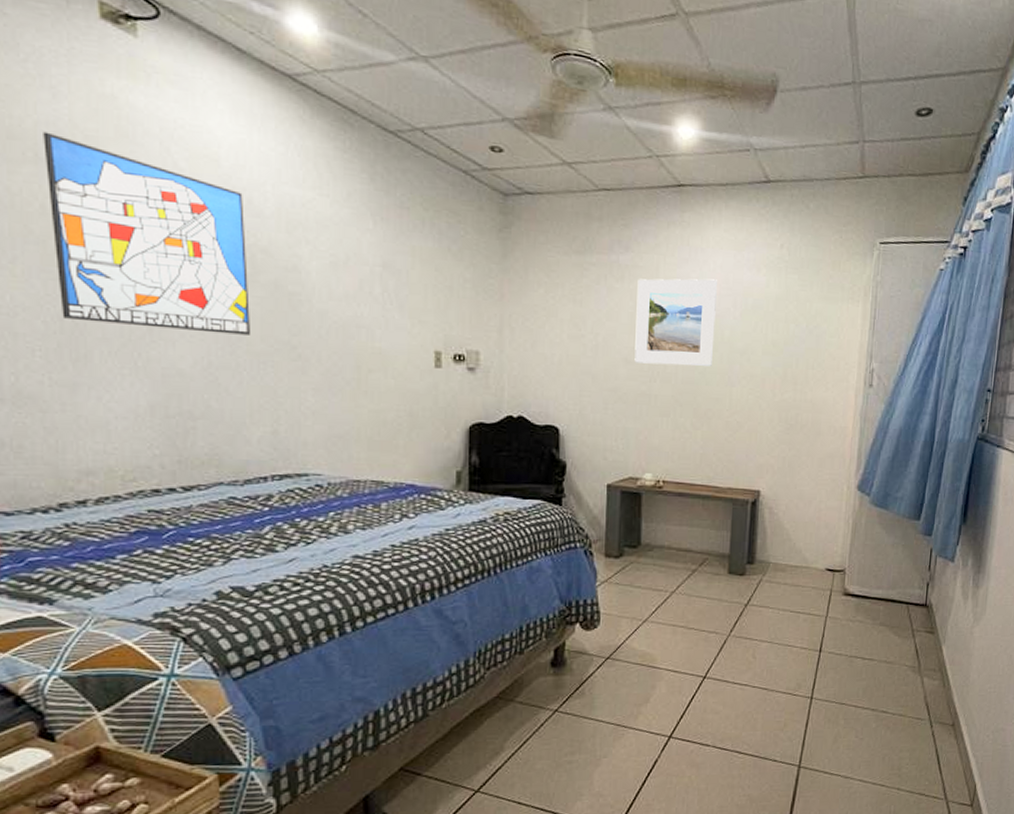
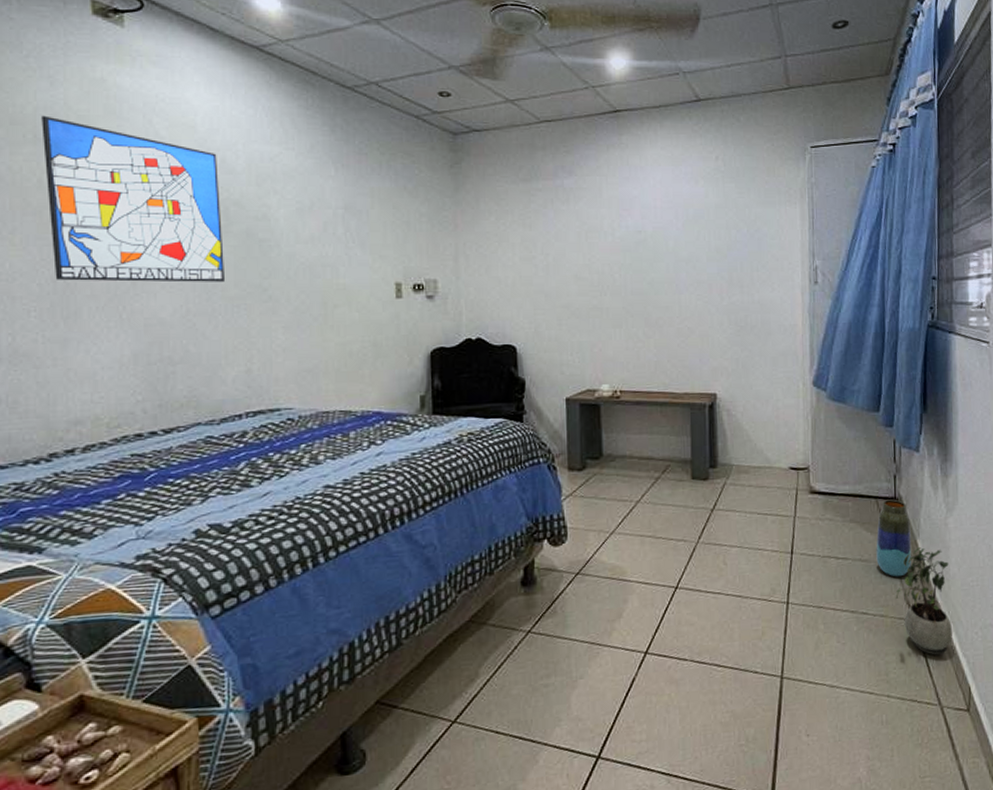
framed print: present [634,278,717,367] -> none [582,194,660,279]
vase: none [901,606,938,680] -> present [876,499,912,577]
potted plant: none [915,653,970,754] -> present [895,547,952,655]

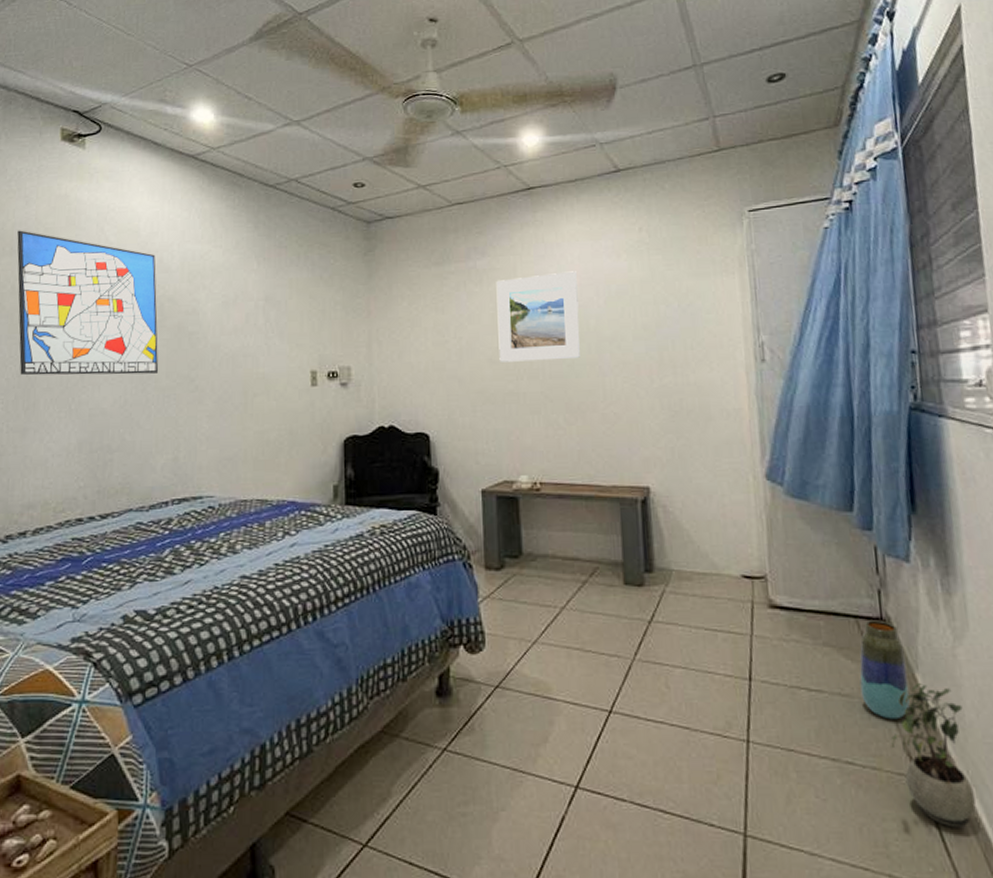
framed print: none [582,194,660,279] -> present [496,271,581,362]

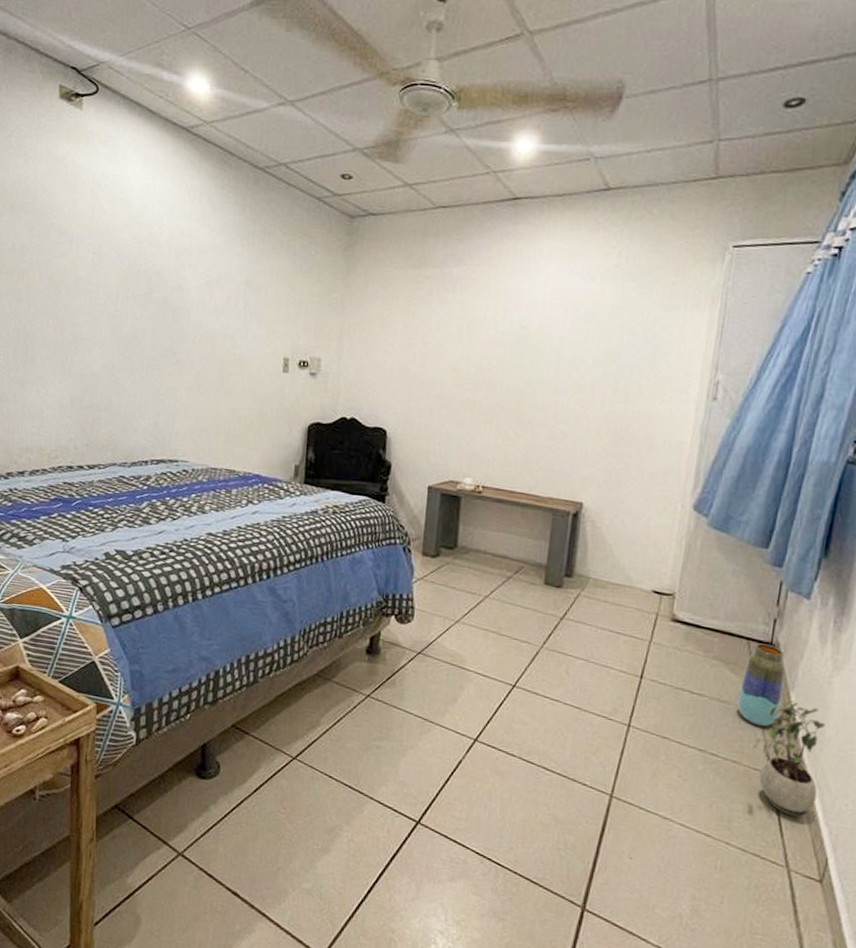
wall art: present [17,230,159,376] -> none [17,188,146,343]
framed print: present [496,271,581,362] -> none [461,288,549,376]

